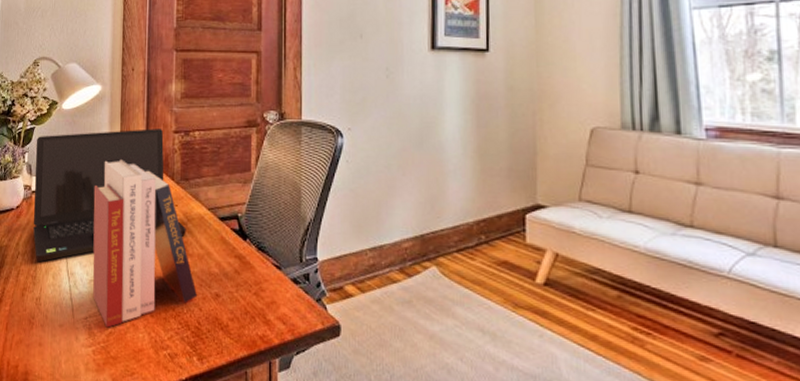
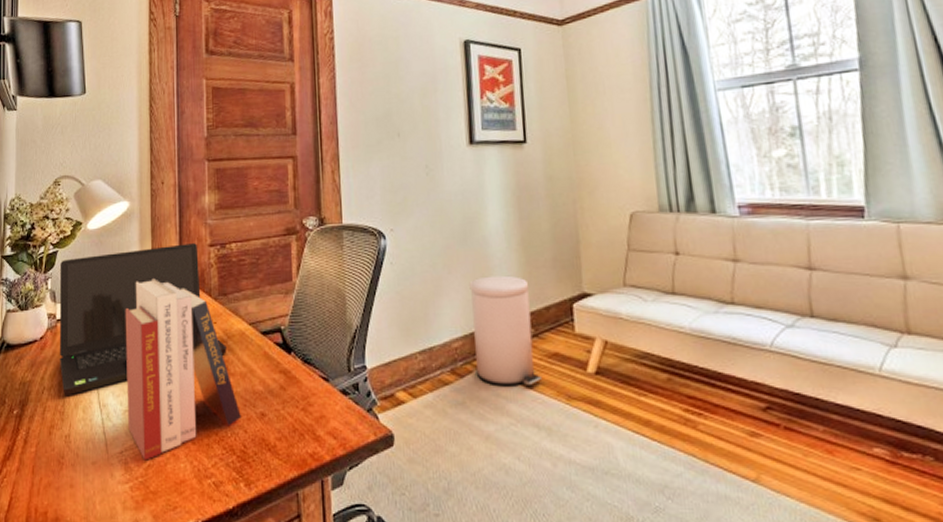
pedal bin: none [423,180,490,291] -> present [469,275,543,387]

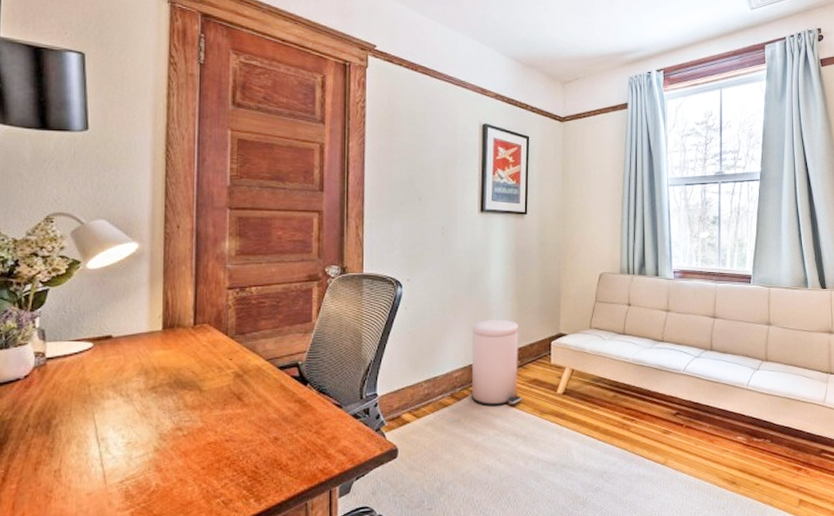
laptop: present [60,243,227,397] -> none [49,286,242,433]
books: present [125,278,241,461] -> none [129,318,254,487]

